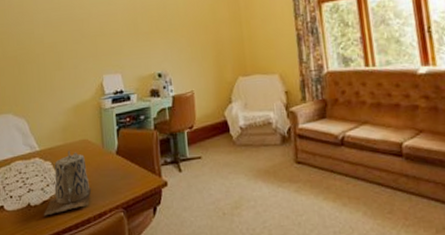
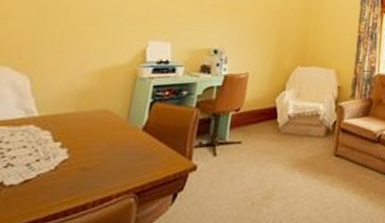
teapot: present [44,150,92,216] -> none [21,120,101,199]

